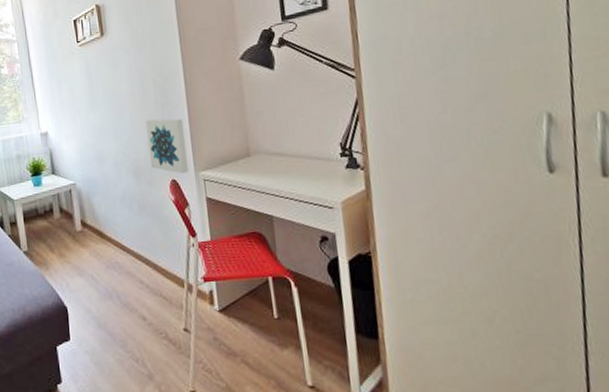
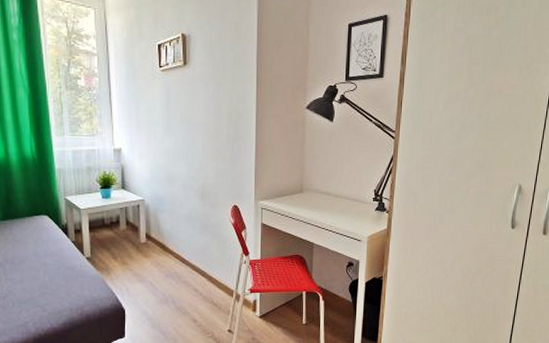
wall art: present [146,118,189,174] -> none [216,150,250,201]

